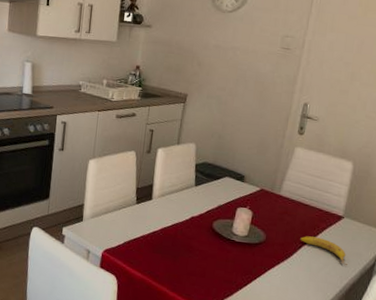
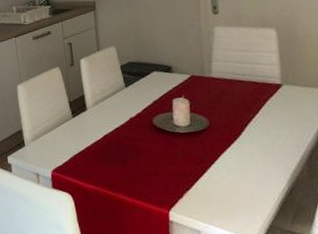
fruit: present [300,236,347,266] -> none [244,110,300,134]

